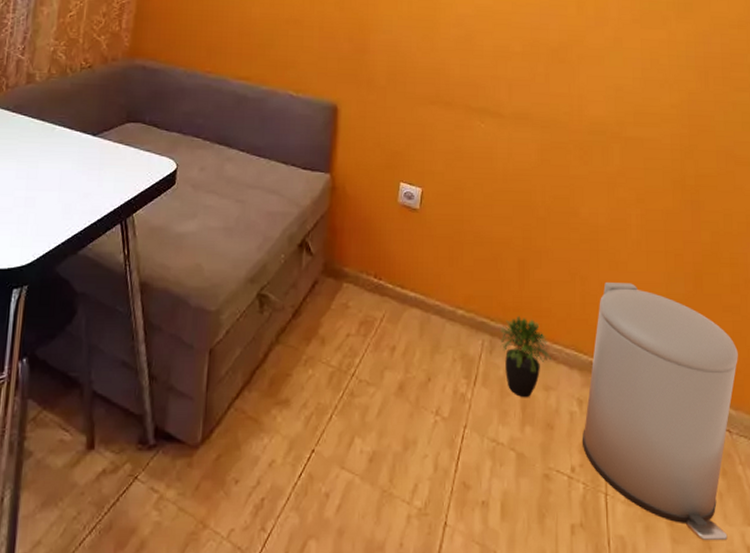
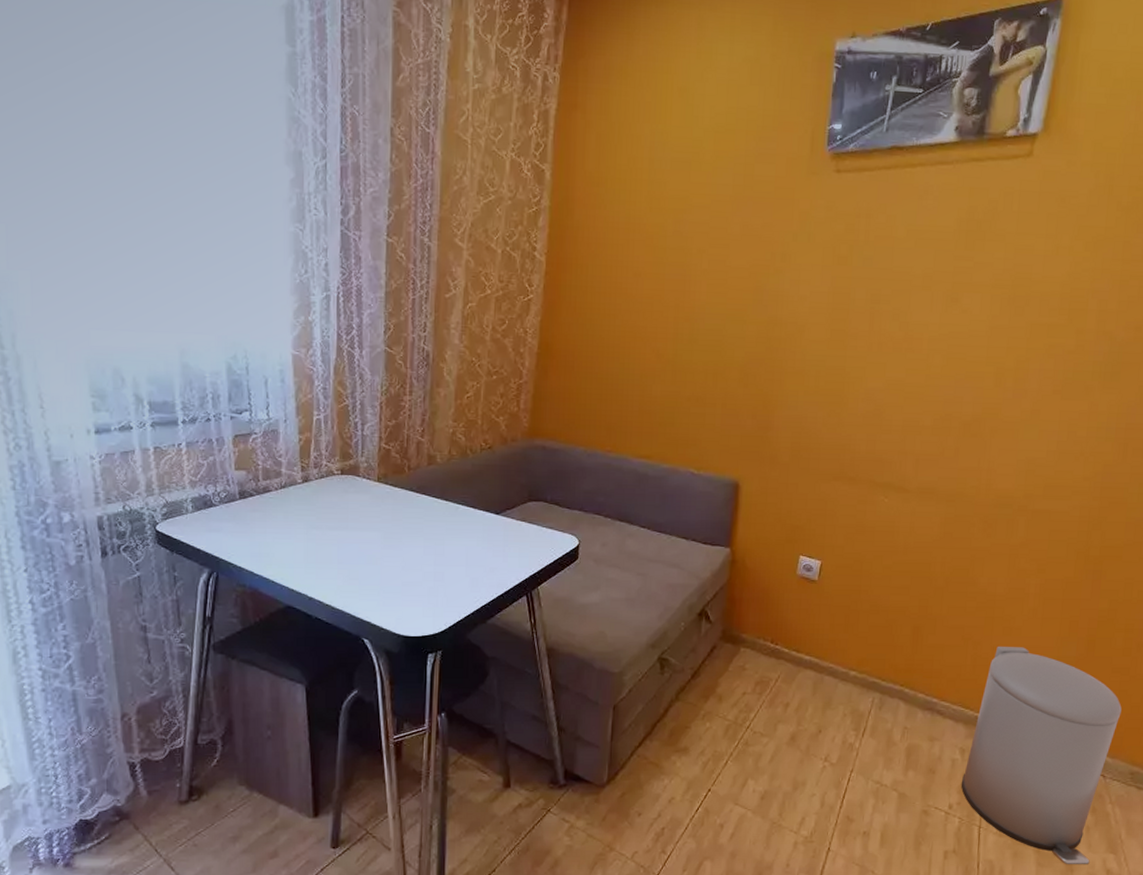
potted plant: present [499,315,552,397] -> none [890,676,939,746]

